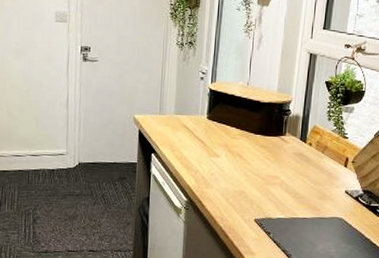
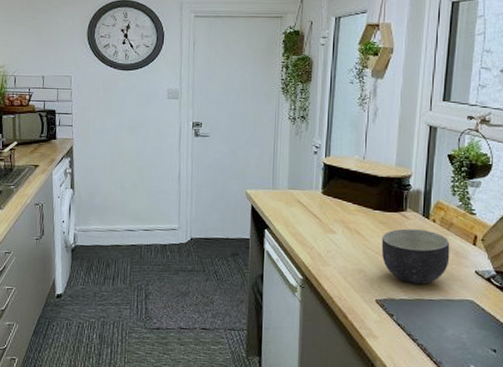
bowl: none [261,152,324,204] -> present [381,228,450,285]

